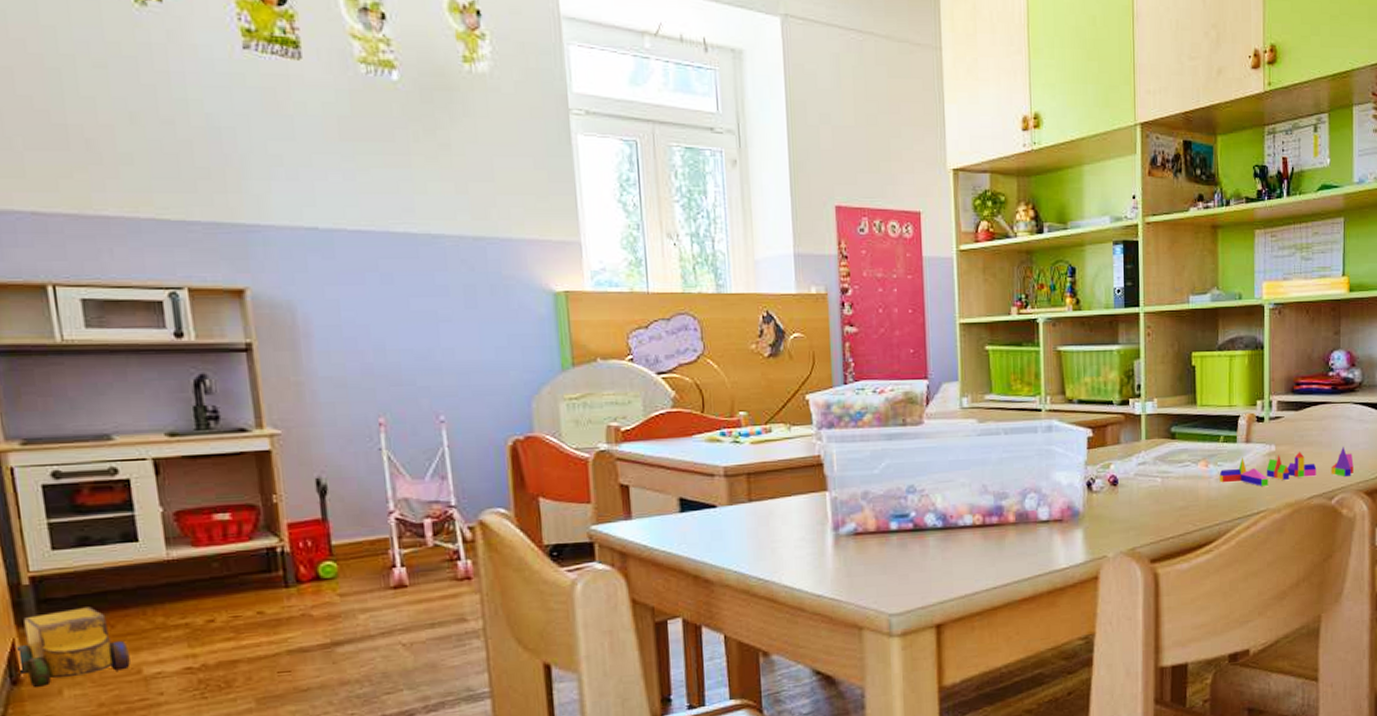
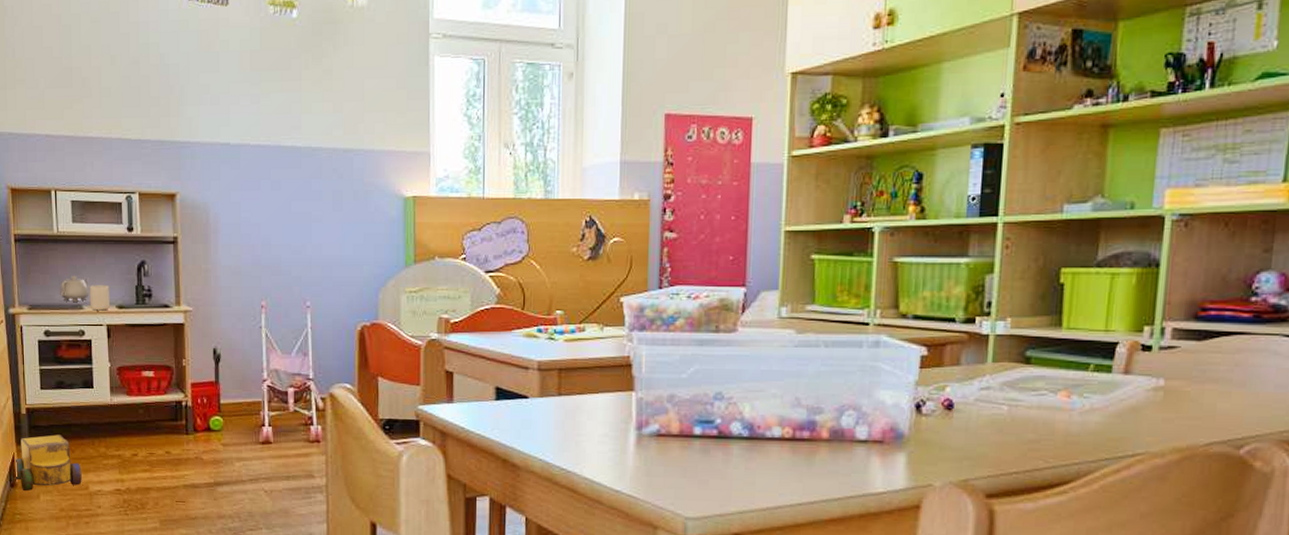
teapot: none [71,396,123,433] -> present [59,275,90,303]
cup: none [120,407,157,441] -> present [89,285,111,311]
toy blocks: present [1219,447,1354,486] -> none [1084,387,1278,425]

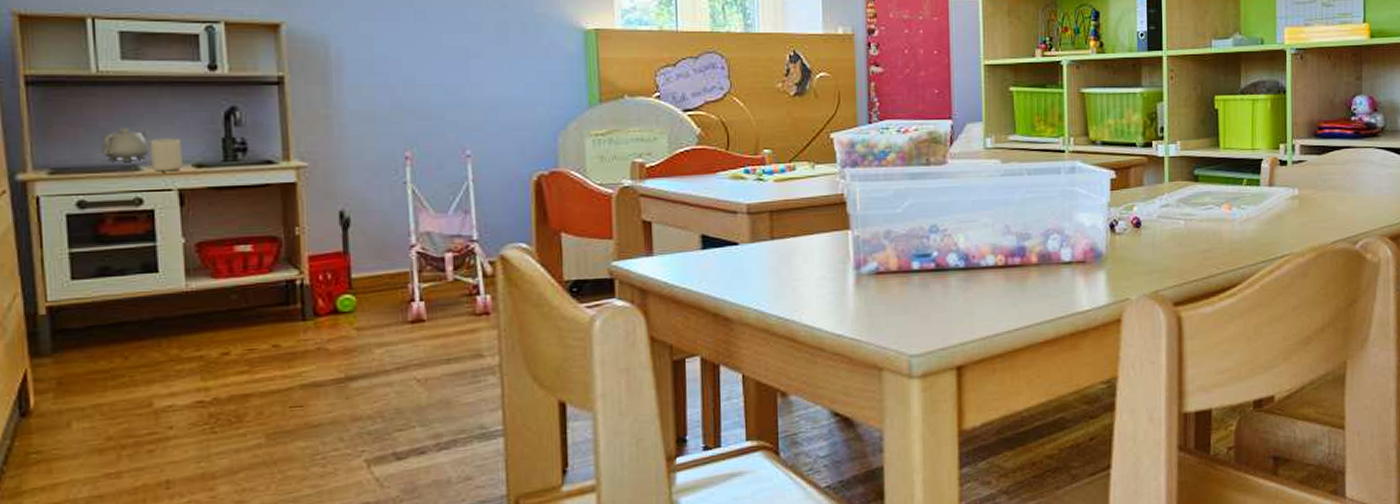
toy truck: present [14,434,82,492] -> none [26,338,142,421]

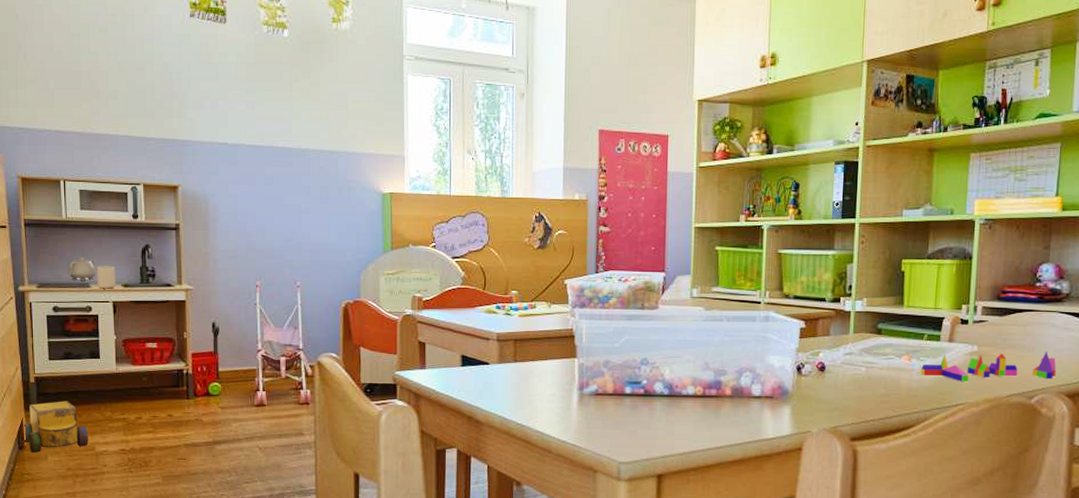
toy truck: none [26,338,142,421] -> present [22,401,88,453]
toy blocks: none [1242,191,1377,230] -> present [921,352,1056,382]

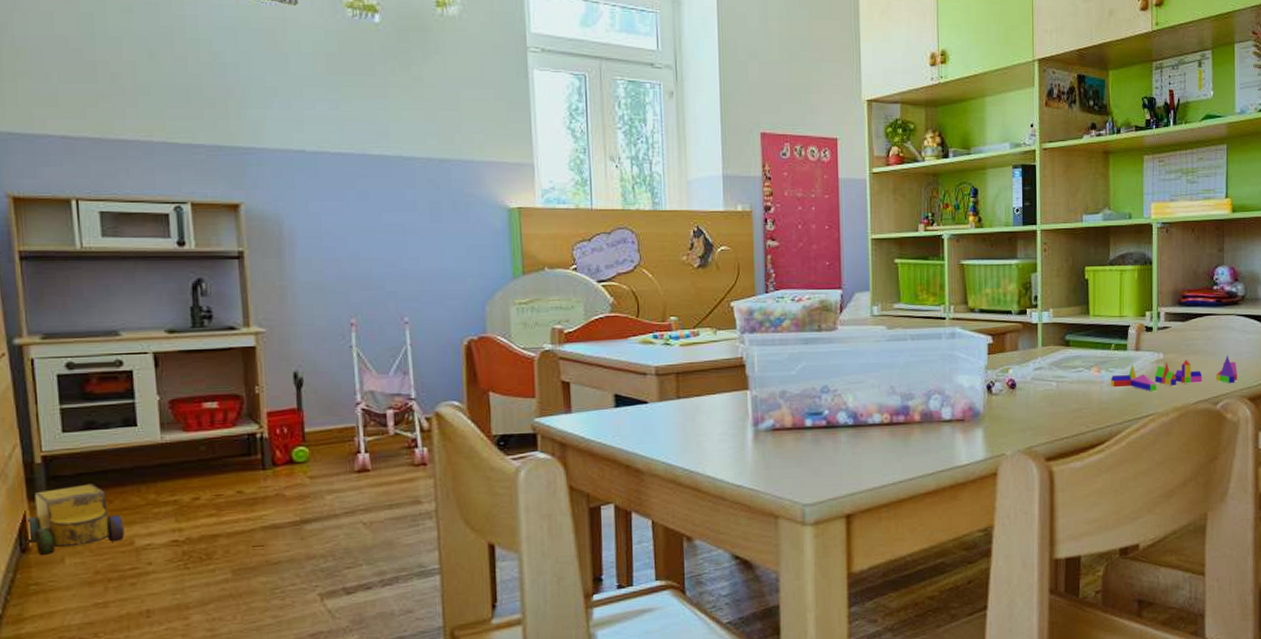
teapot: present [67,257,97,282] -> none [85,297,129,329]
cup: present [96,266,117,289] -> none [127,307,158,337]

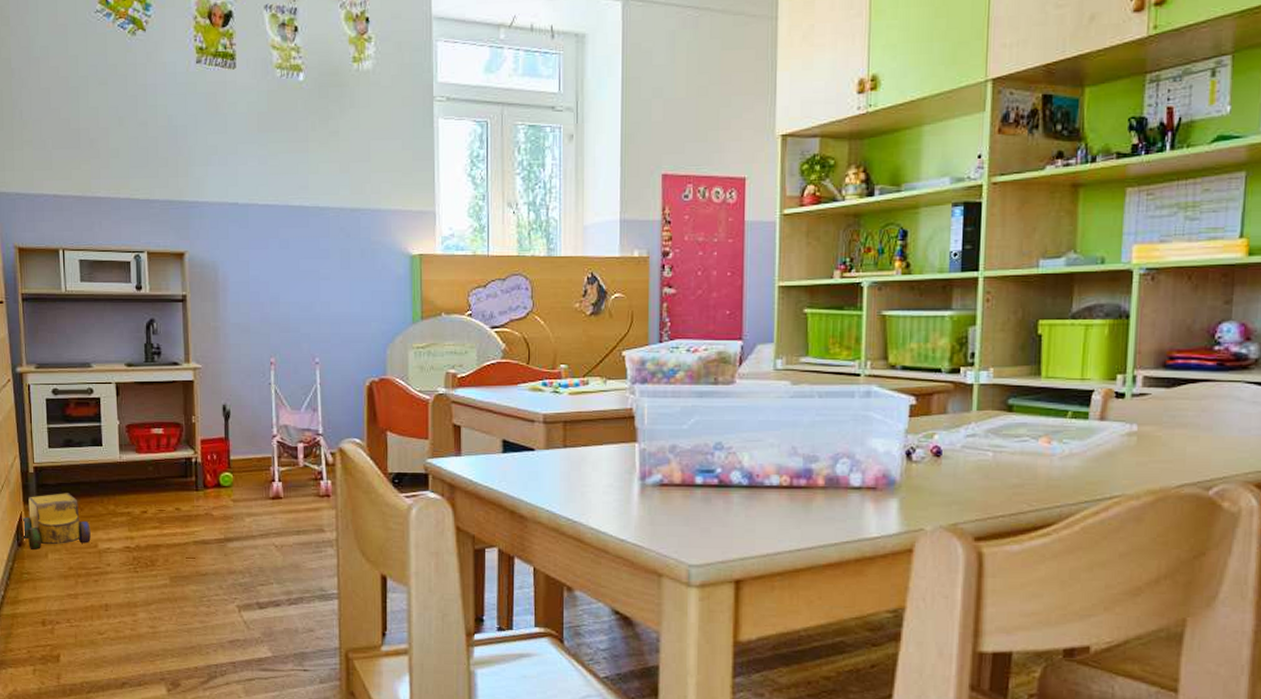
toy blocks: present [1110,356,1237,391] -> none [1064,431,1242,469]

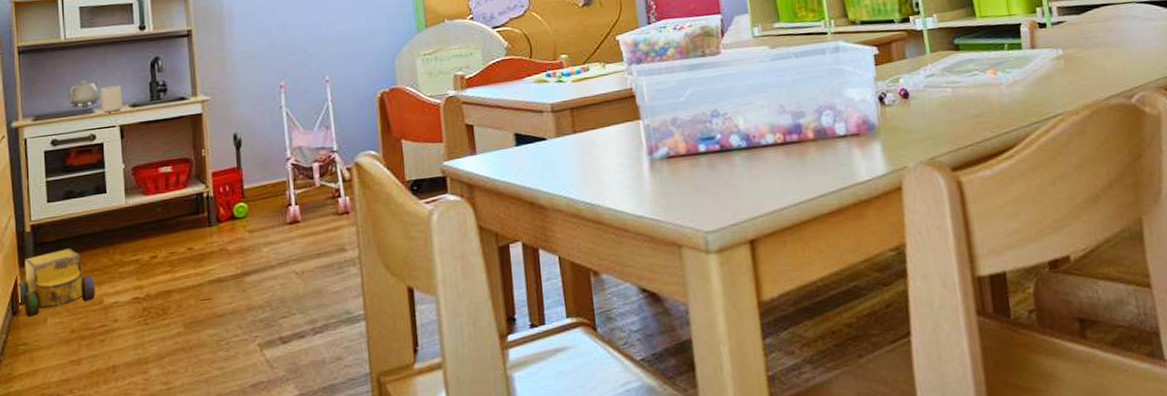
teapot: none [67,333,99,361] -> present [67,79,101,108]
cup: none [98,343,119,369] -> present [100,85,123,113]

